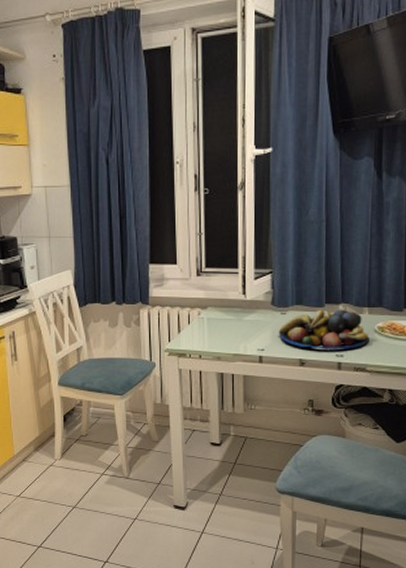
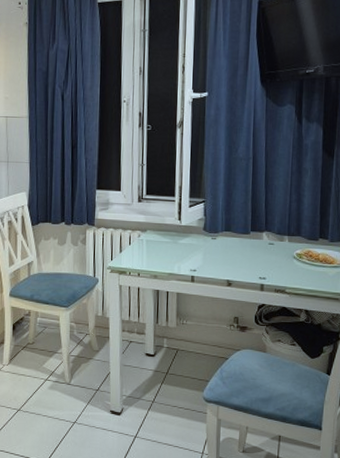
fruit bowl: present [278,309,370,349] -> none [208,236,289,273]

